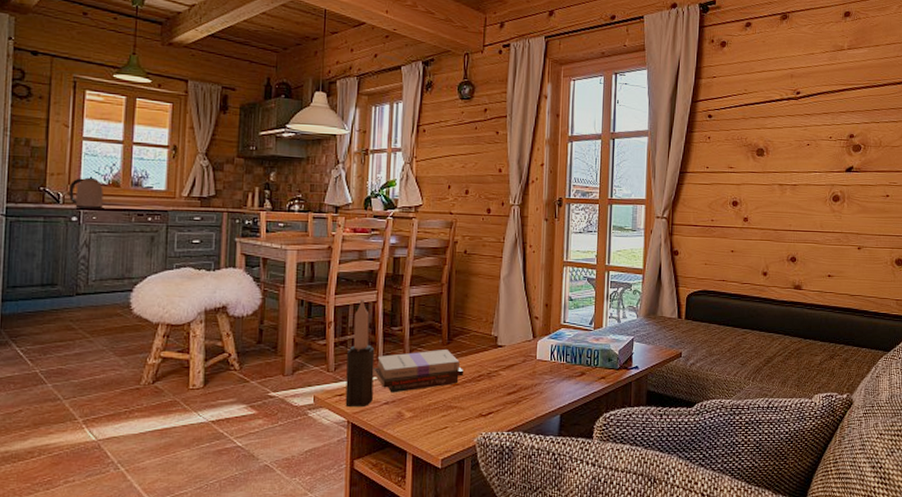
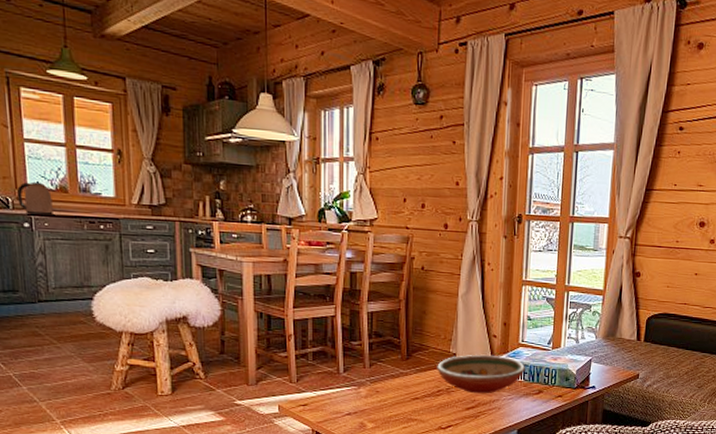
candle: present [345,300,375,406] -> none [308,314,335,416]
books: present [372,350,464,393] -> none [334,365,424,405]
decorative bowl: none [477,336,568,378] -> present [436,354,526,394]

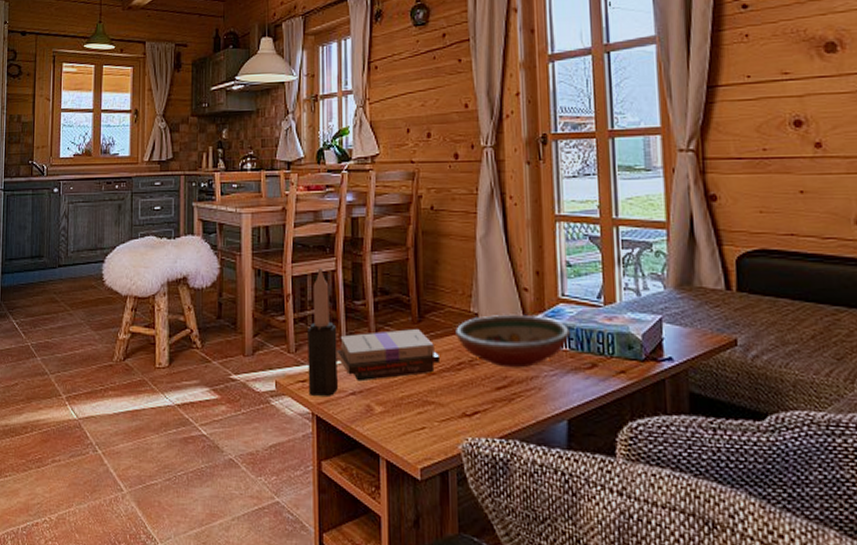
kettle: present [17,181,53,216] -> none [51,148,78,181]
candle: none [308,314,335,416] -> present [308,268,338,396]
books: none [334,365,424,405] -> present [336,329,441,382]

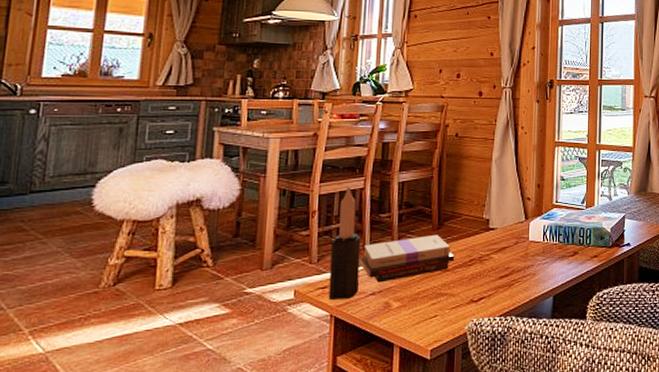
decorative bowl: present [454,314,571,368] -> none [468,218,561,261]

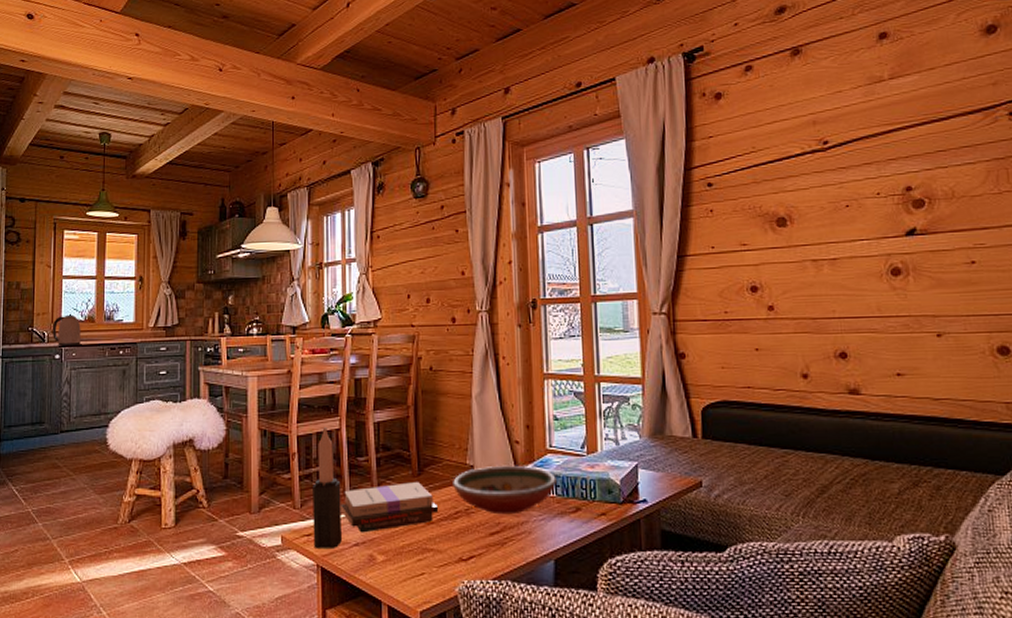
kettle: none [28,67,68,102] -> present [53,314,81,347]
decorative bowl: none [468,218,561,261] -> present [451,465,558,515]

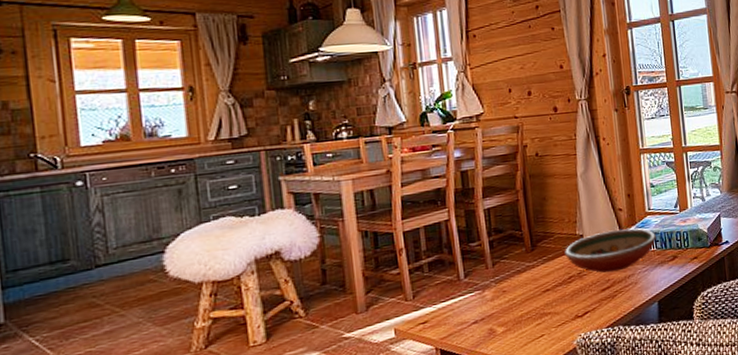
kettle: present [53,314,81,347] -> none [67,134,113,172]
candle: present [313,427,342,548] -> none [424,220,460,334]
books: present [340,482,439,533] -> none [455,257,554,311]

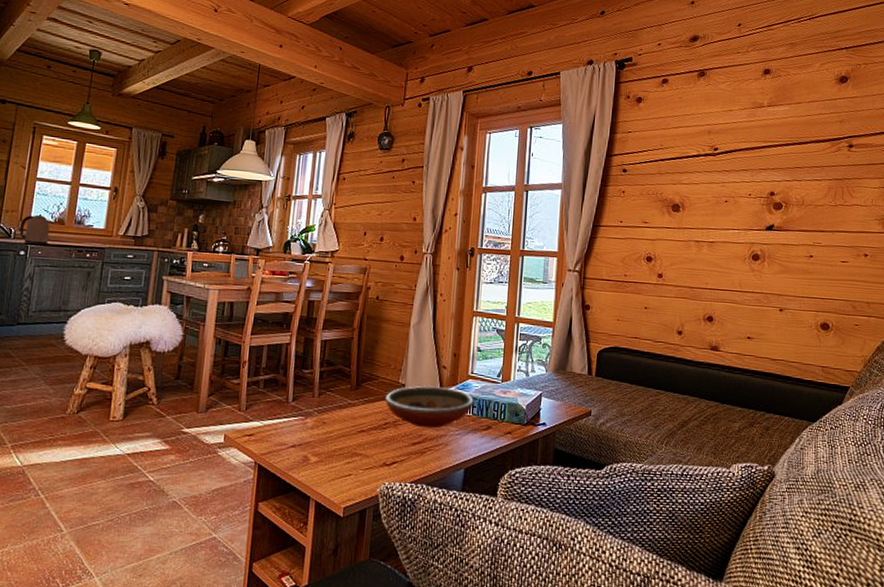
kettle: none [67,134,113,172] -> present [19,214,50,245]

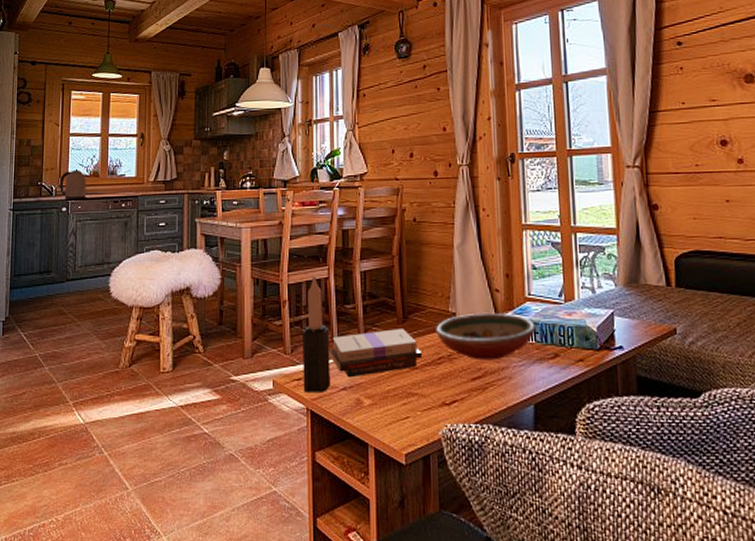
candle: none [253,341,285,448] -> present [303,276,330,392]
books: none [281,394,371,437] -> present [328,329,423,378]

